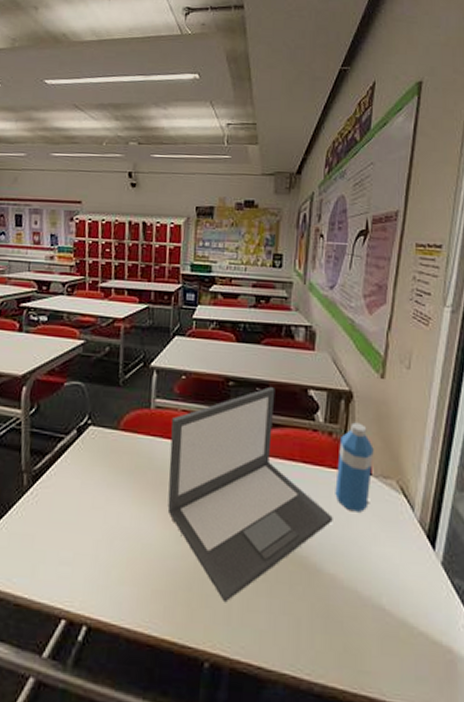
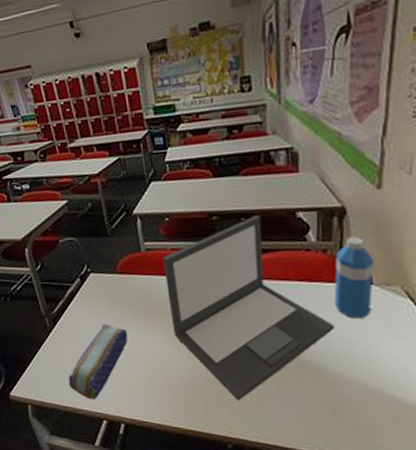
pencil case: none [30,489,117,589] -> present [68,324,128,399]

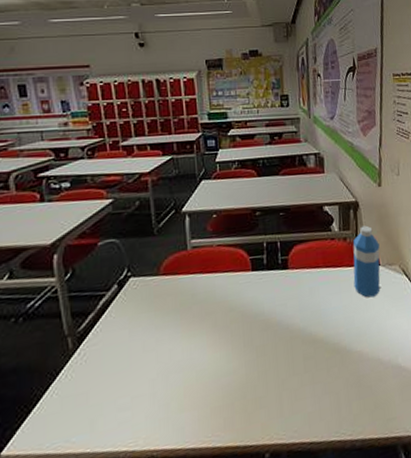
pencil case: present [68,324,128,399] -> none [87,334,167,436]
laptop: present [163,216,335,401] -> none [209,210,355,400]

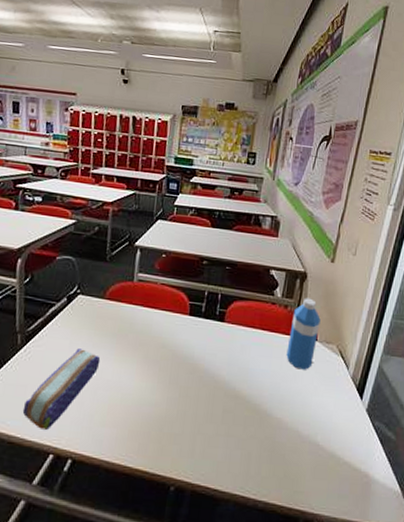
pencil case: none [87,334,167,436] -> present [22,348,101,430]

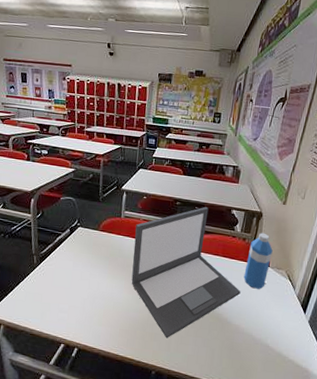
pencil case: present [22,348,101,430] -> none [40,268,97,326]
laptop: none [145,267,283,440] -> present [131,207,241,339]

